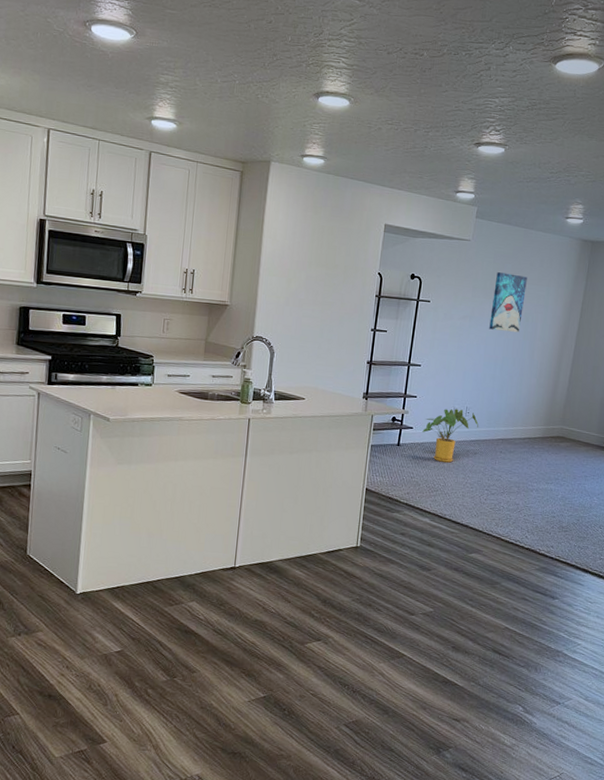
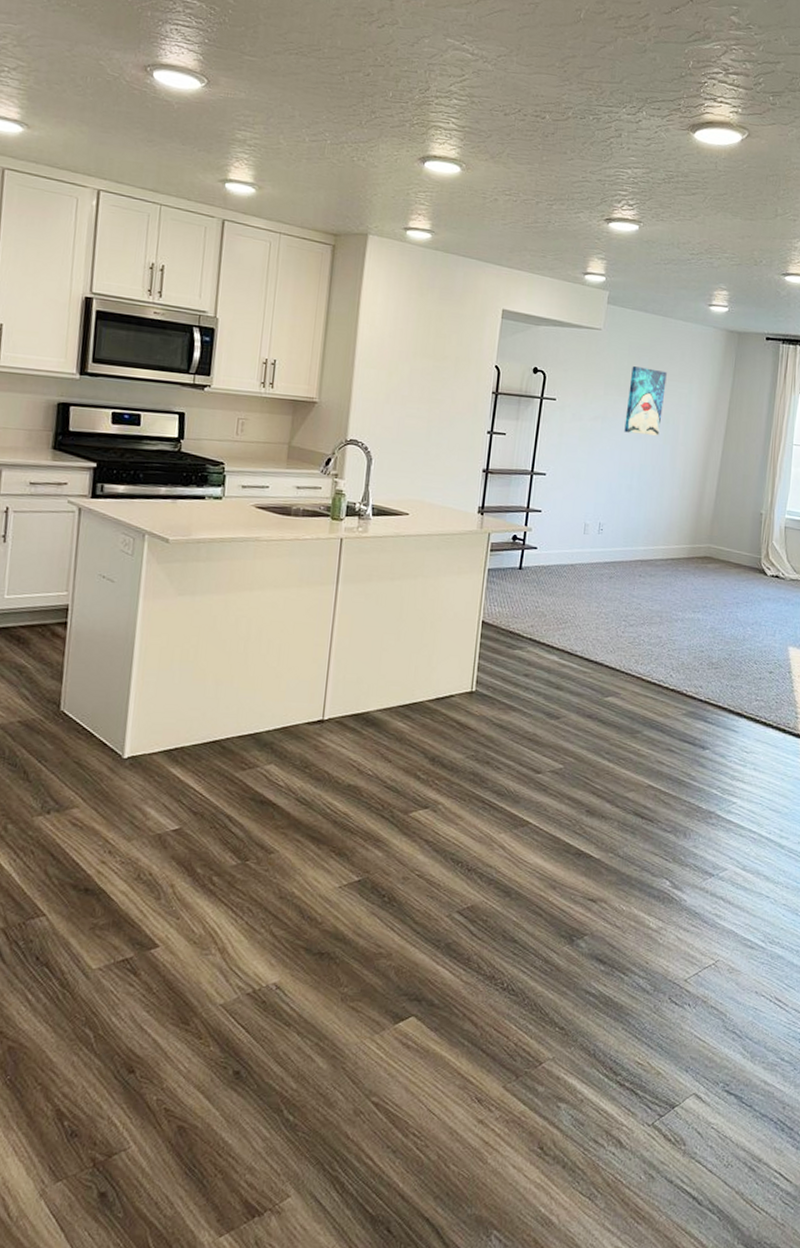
house plant: present [422,409,479,463] -> none [548,525,615,589]

